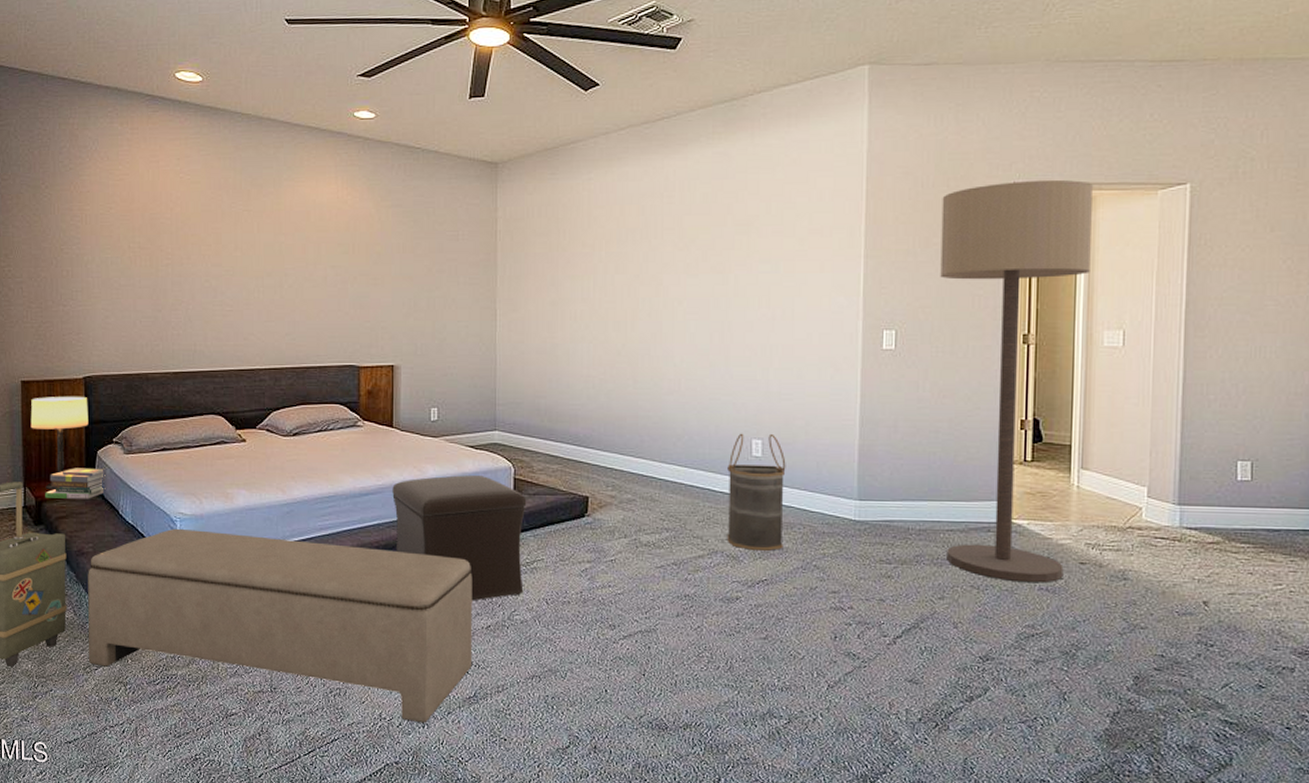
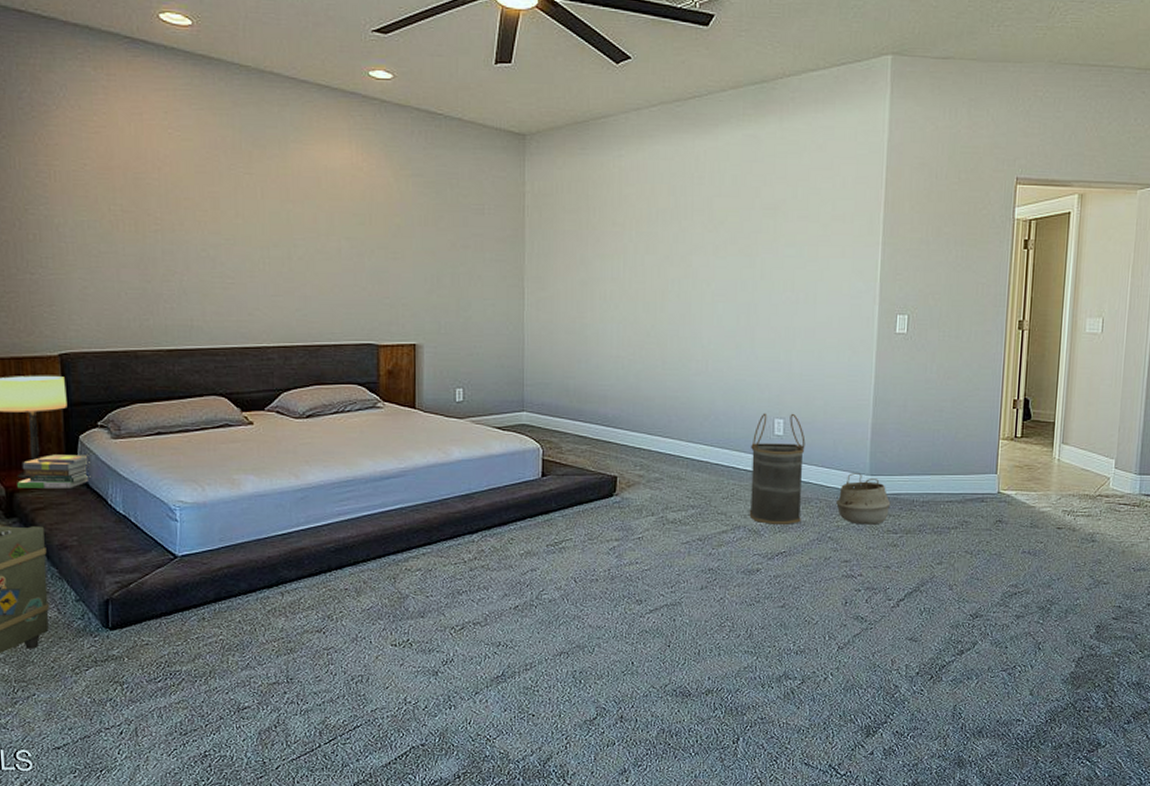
bench: present [88,528,473,723] -> none [73,517,500,705]
ottoman: present [392,474,527,601] -> none [415,456,555,582]
woven basket: none [821,497,883,554] -> present [836,473,891,525]
floor lamp: present [940,180,1093,583] -> none [945,176,1083,547]

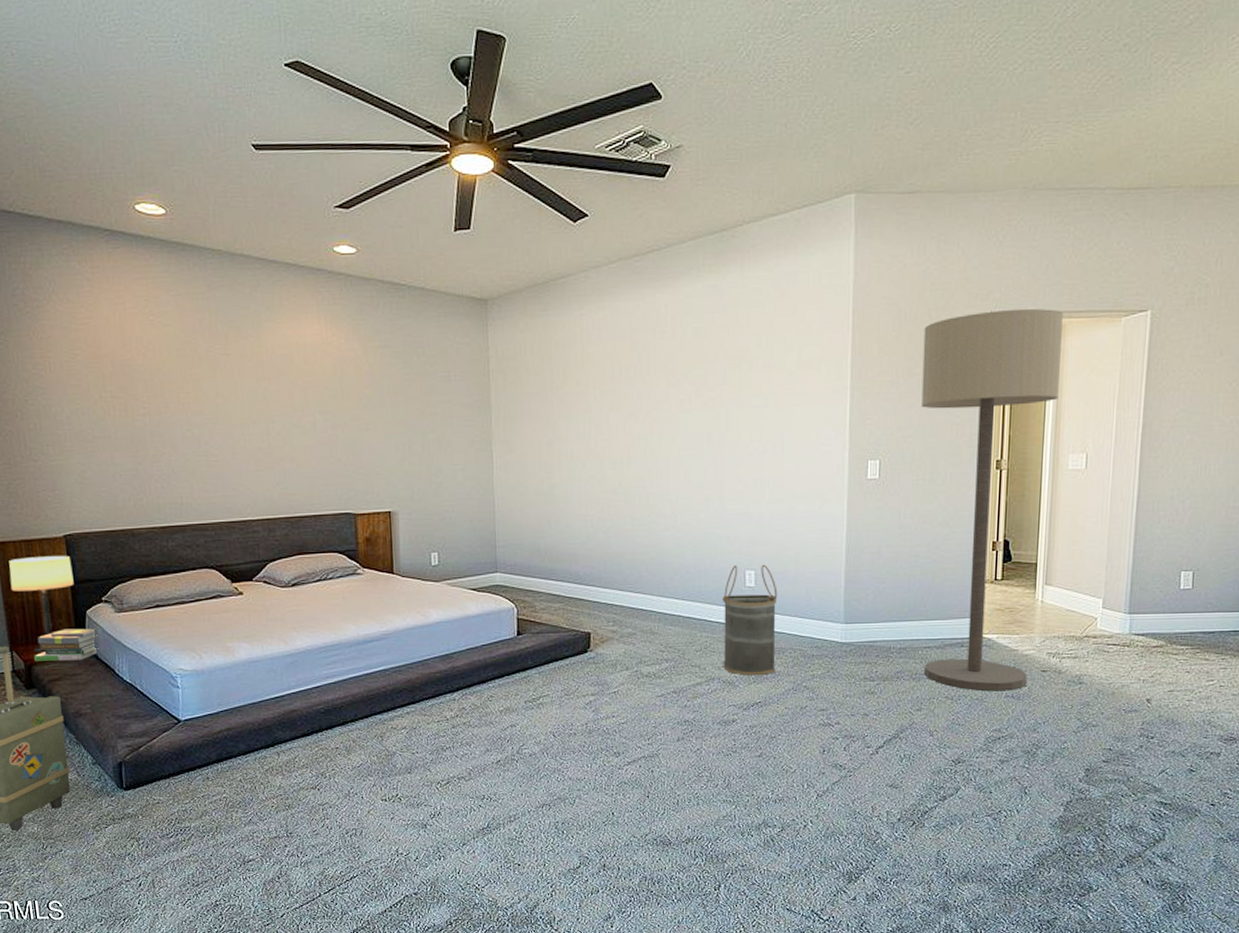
woven basket: present [836,473,891,525] -> none [811,622,867,673]
floor lamp: none [945,176,1083,547] -> present [921,309,1063,692]

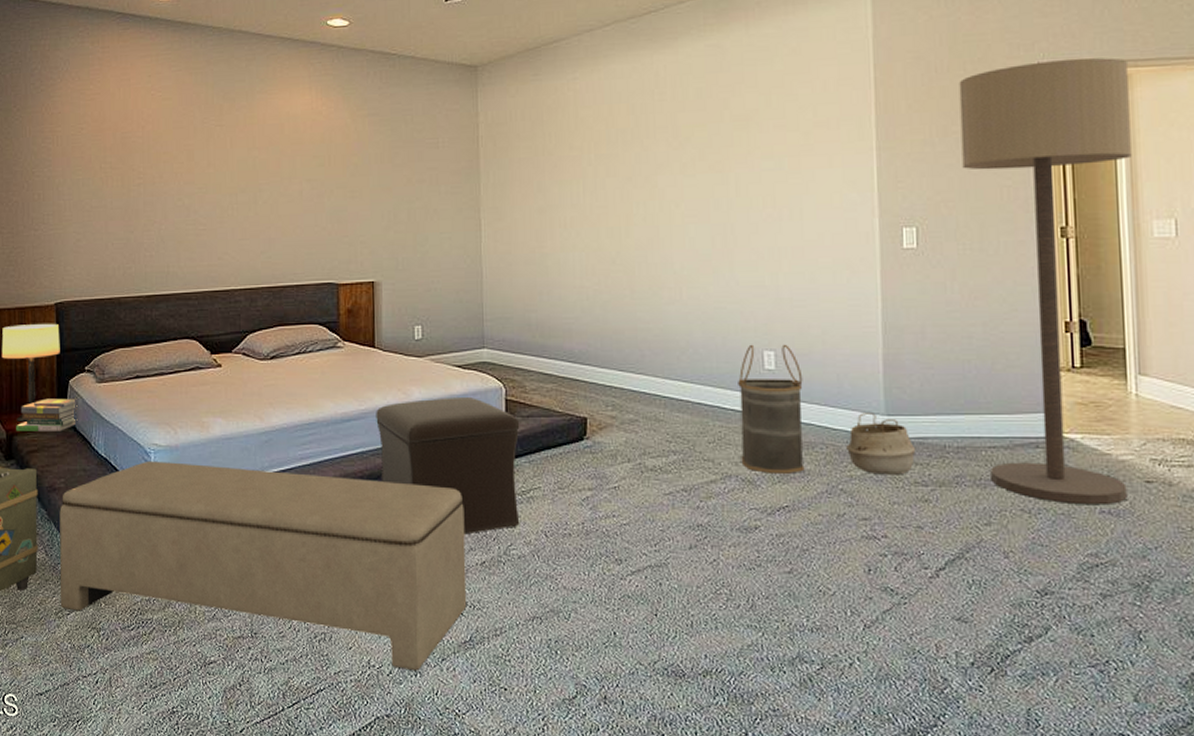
bench: none [88,684,485,856] -> present [59,460,467,671]
ottoman: none [396,616,531,738] -> present [376,396,520,535]
woven basket: none [811,622,867,673] -> present [846,413,916,475]

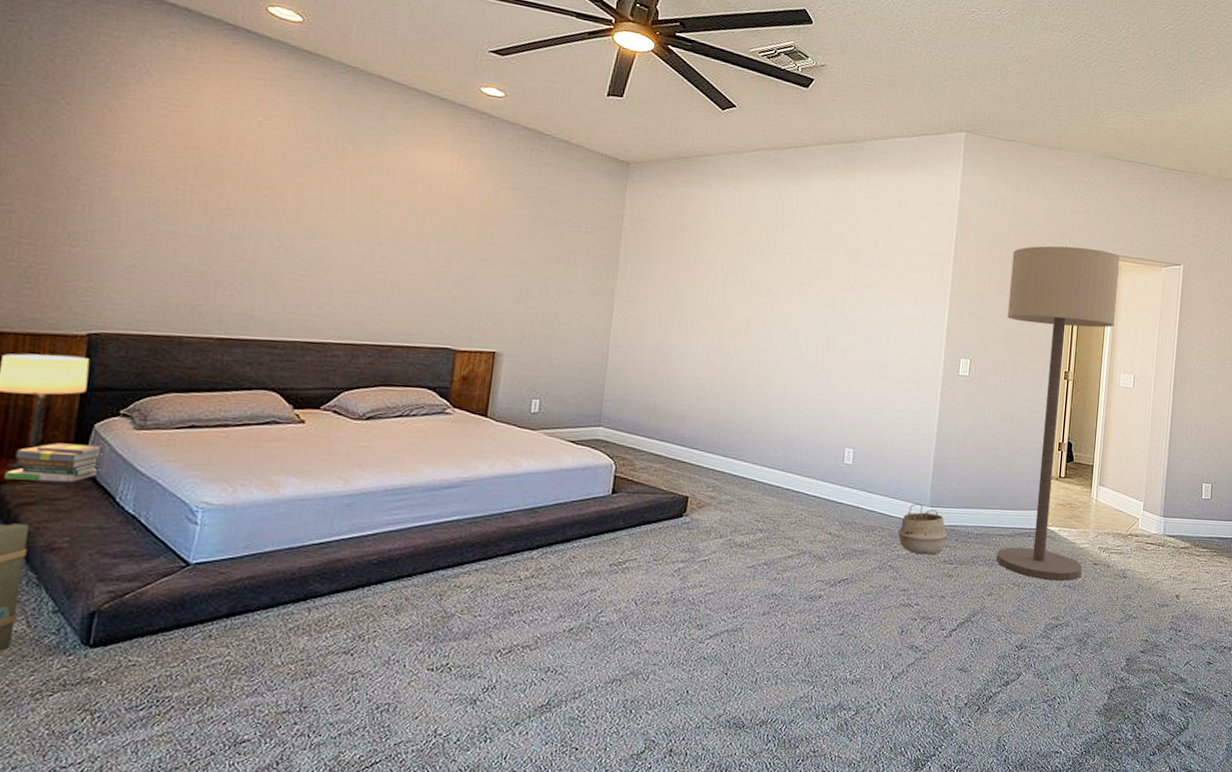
bench: present [59,460,467,671] -> none [41,520,559,737]
ottoman: present [376,396,520,535] -> none [474,470,625,603]
basket: present [738,344,805,473] -> none [815,441,873,552]

